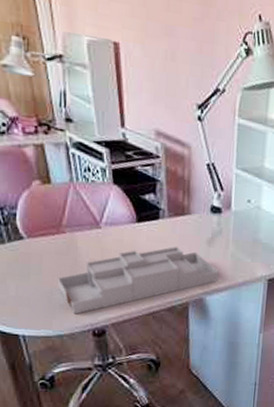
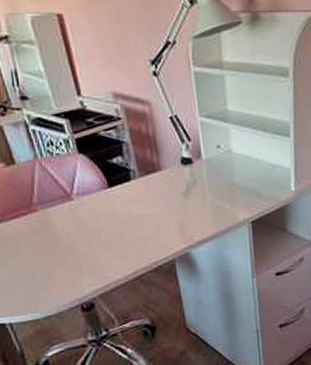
desk organizer: present [57,246,220,315] -> none [36,204,202,293]

